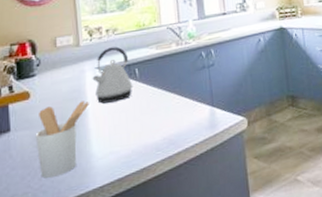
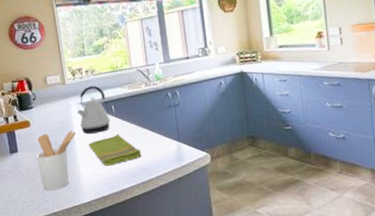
dish towel: none [103,101,169,141] -> present [88,133,142,166]

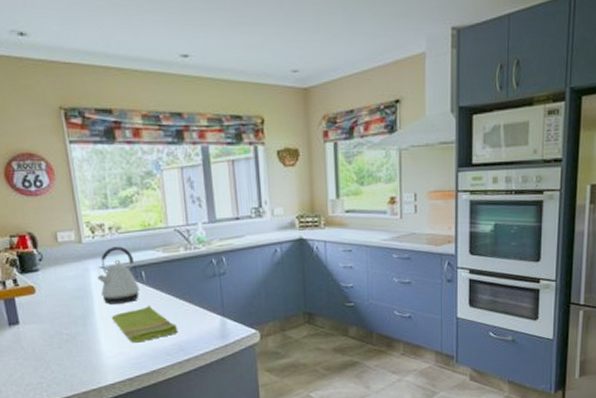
utensil holder: present [36,131,76,192] -> none [44,300,96,372]

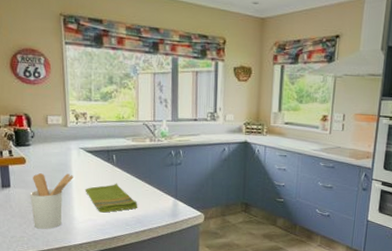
utensil holder: none [44,300,96,372] -> present [30,173,73,230]
kettle: present [97,246,140,304] -> none [77,132,111,180]

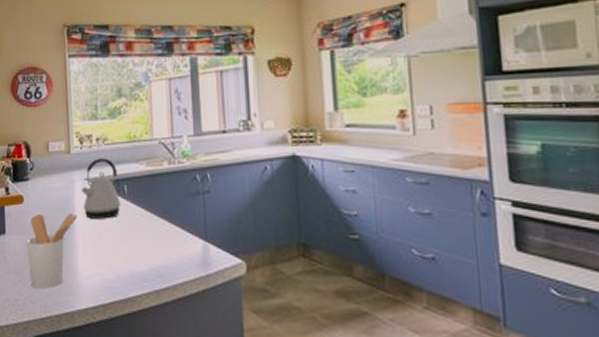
kettle: none [77,132,111,180] -> present [81,158,121,219]
dish towel: present [85,183,138,213] -> none [90,222,157,264]

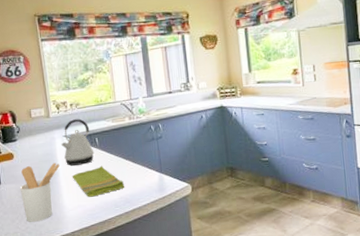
dish towel: none [90,222,157,264] -> present [72,165,125,197]

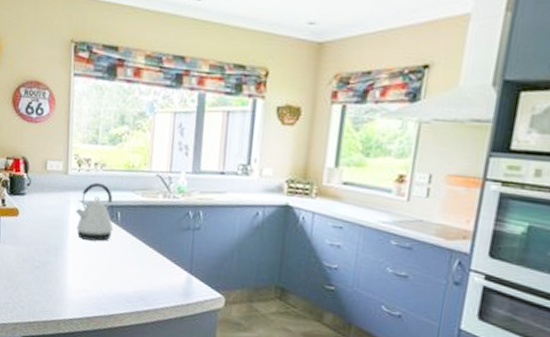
utensil holder: present [20,163,60,223] -> none [19,228,70,297]
dish towel: present [72,165,125,197] -> none [81,247,143,284]

